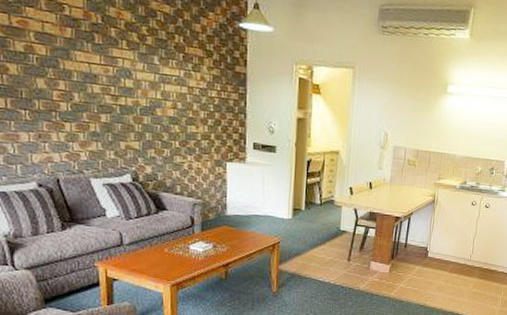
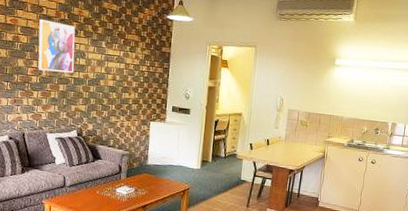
wall art: none [61,22,119,99] -> present [38,19,76,74]

